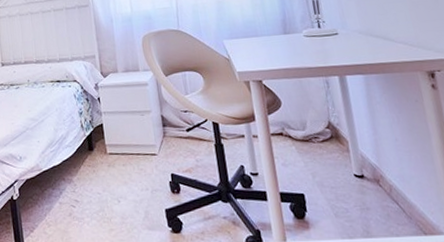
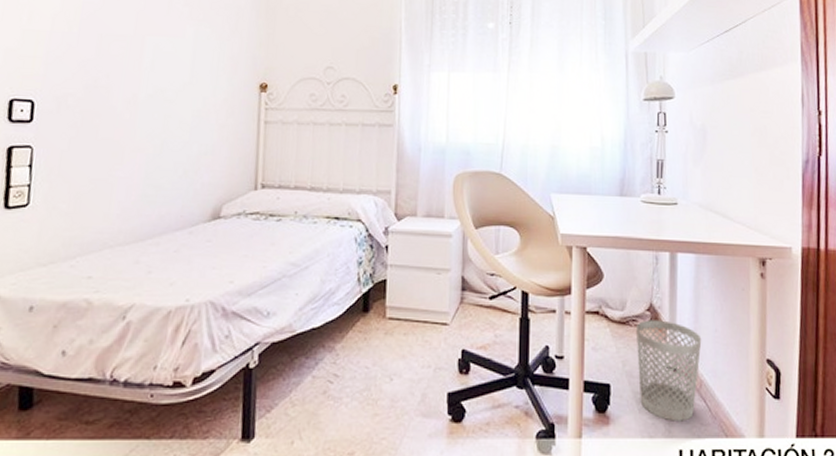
wastebasket: none [319,135,389,223] -> present [637,320,702,421]

